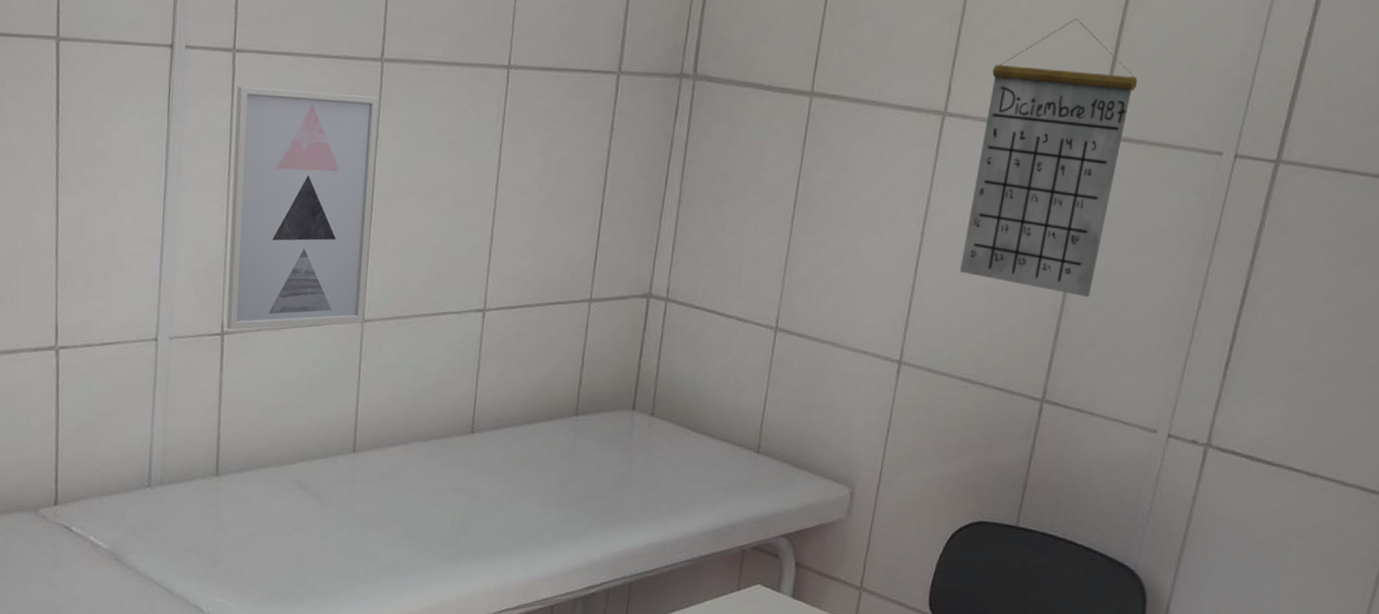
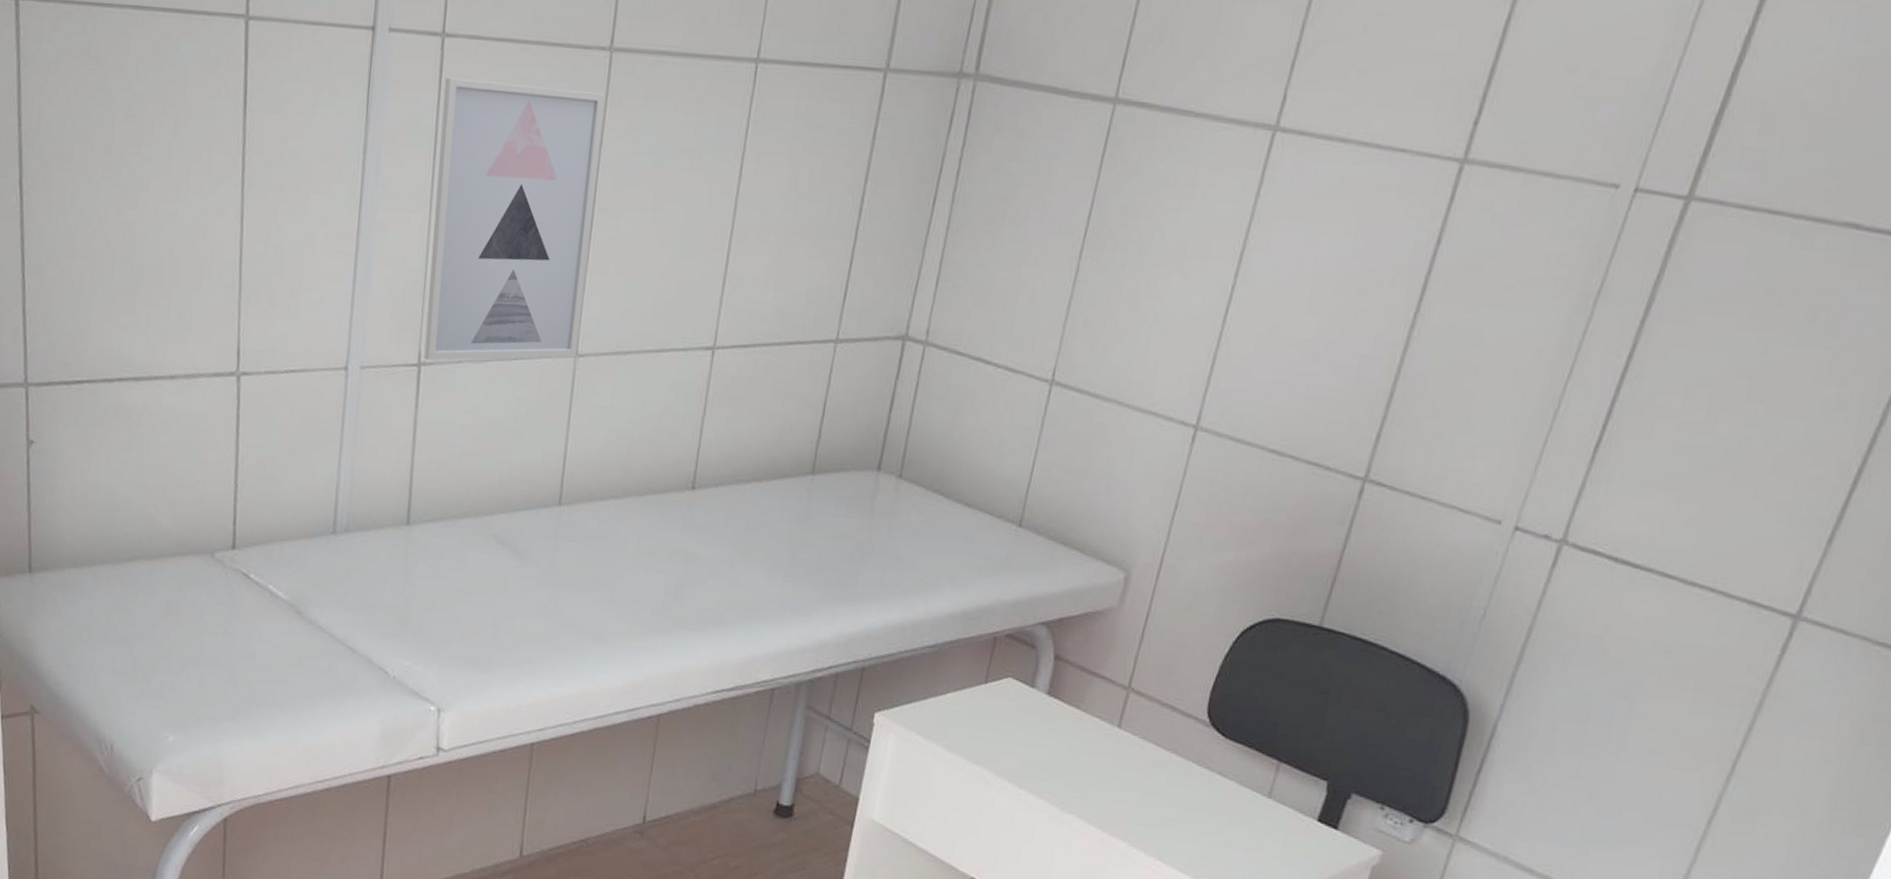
calendar: present [959,18,1138,298] -> none [1277,13,1522,359]

